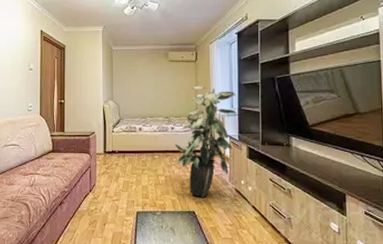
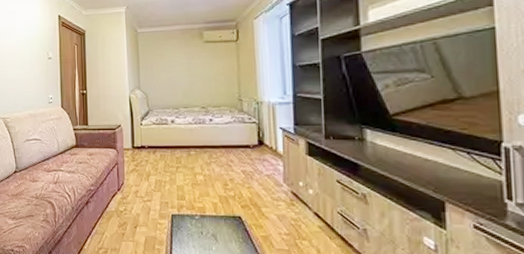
indoor plant: present [174,85,237,198] -> none [214,69,291,201]

